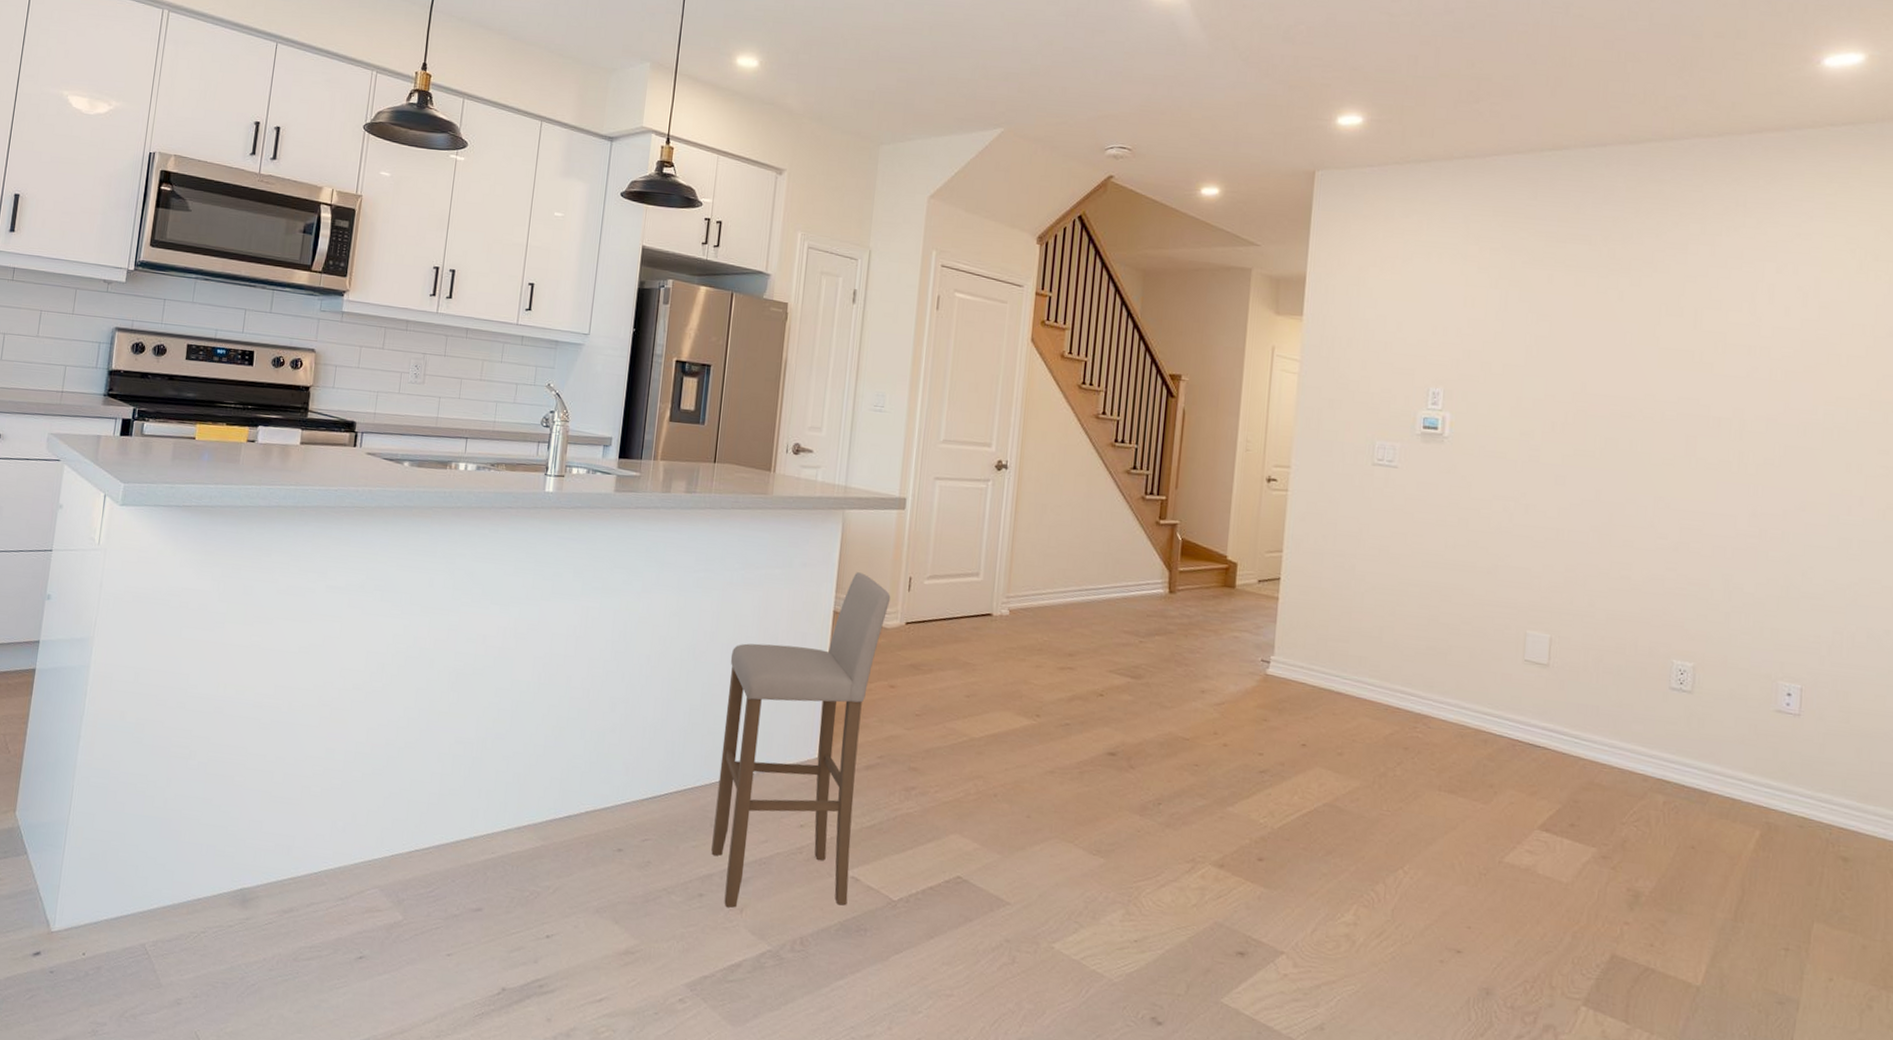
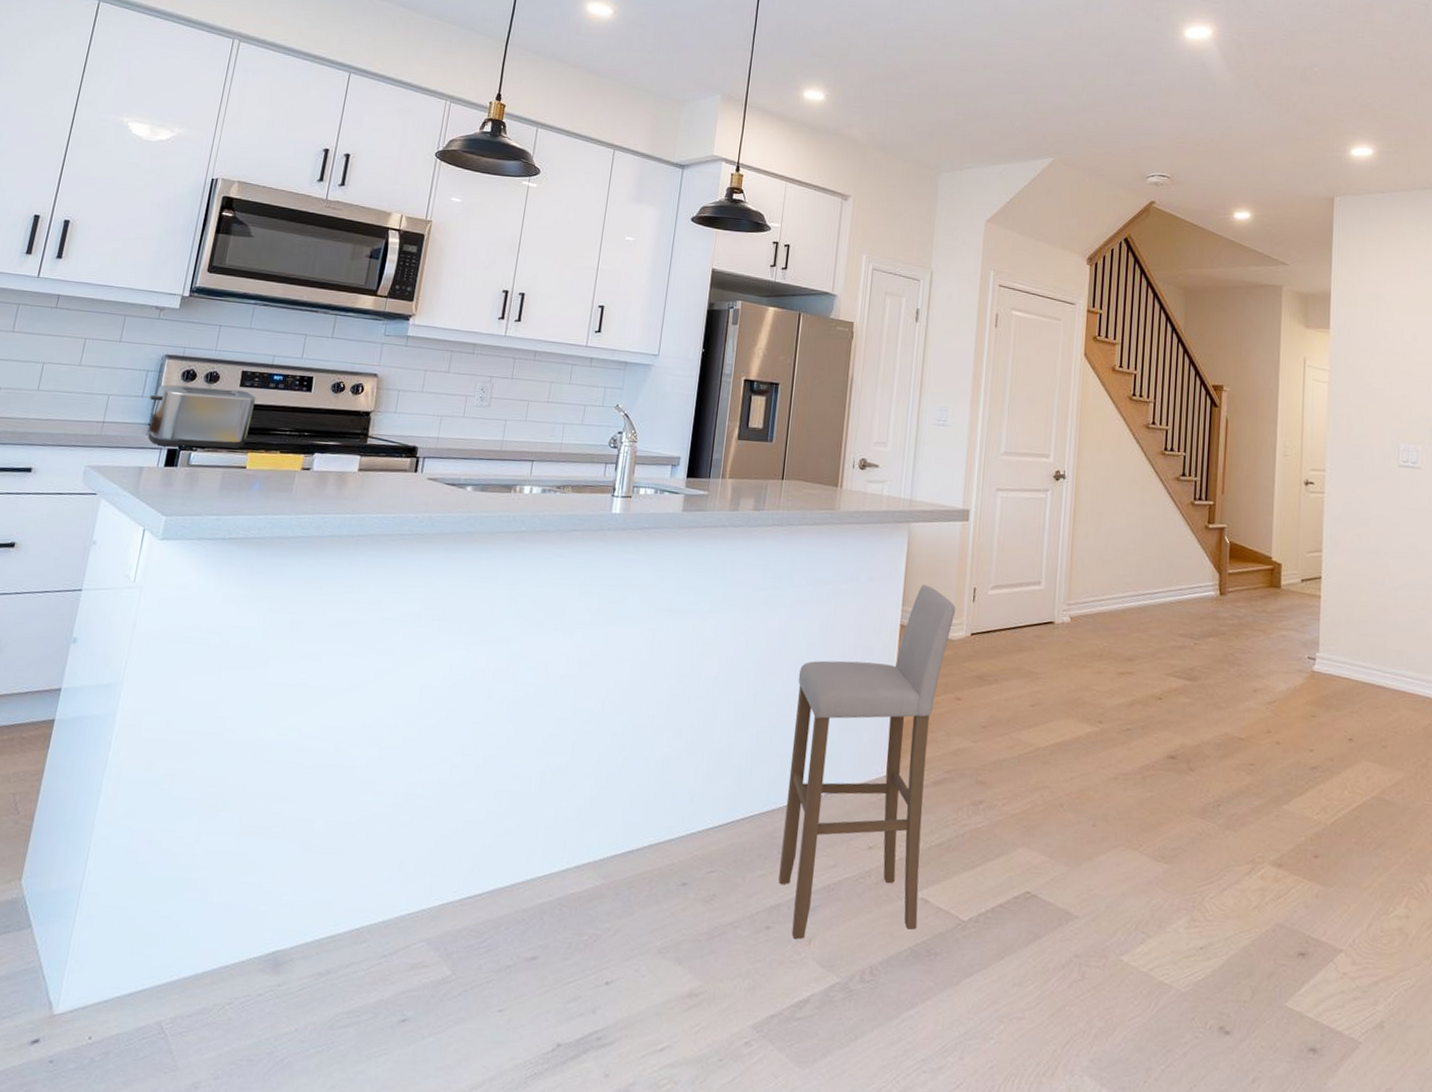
toaster: none [102,356,202,421] -> present [148,384,256,450]

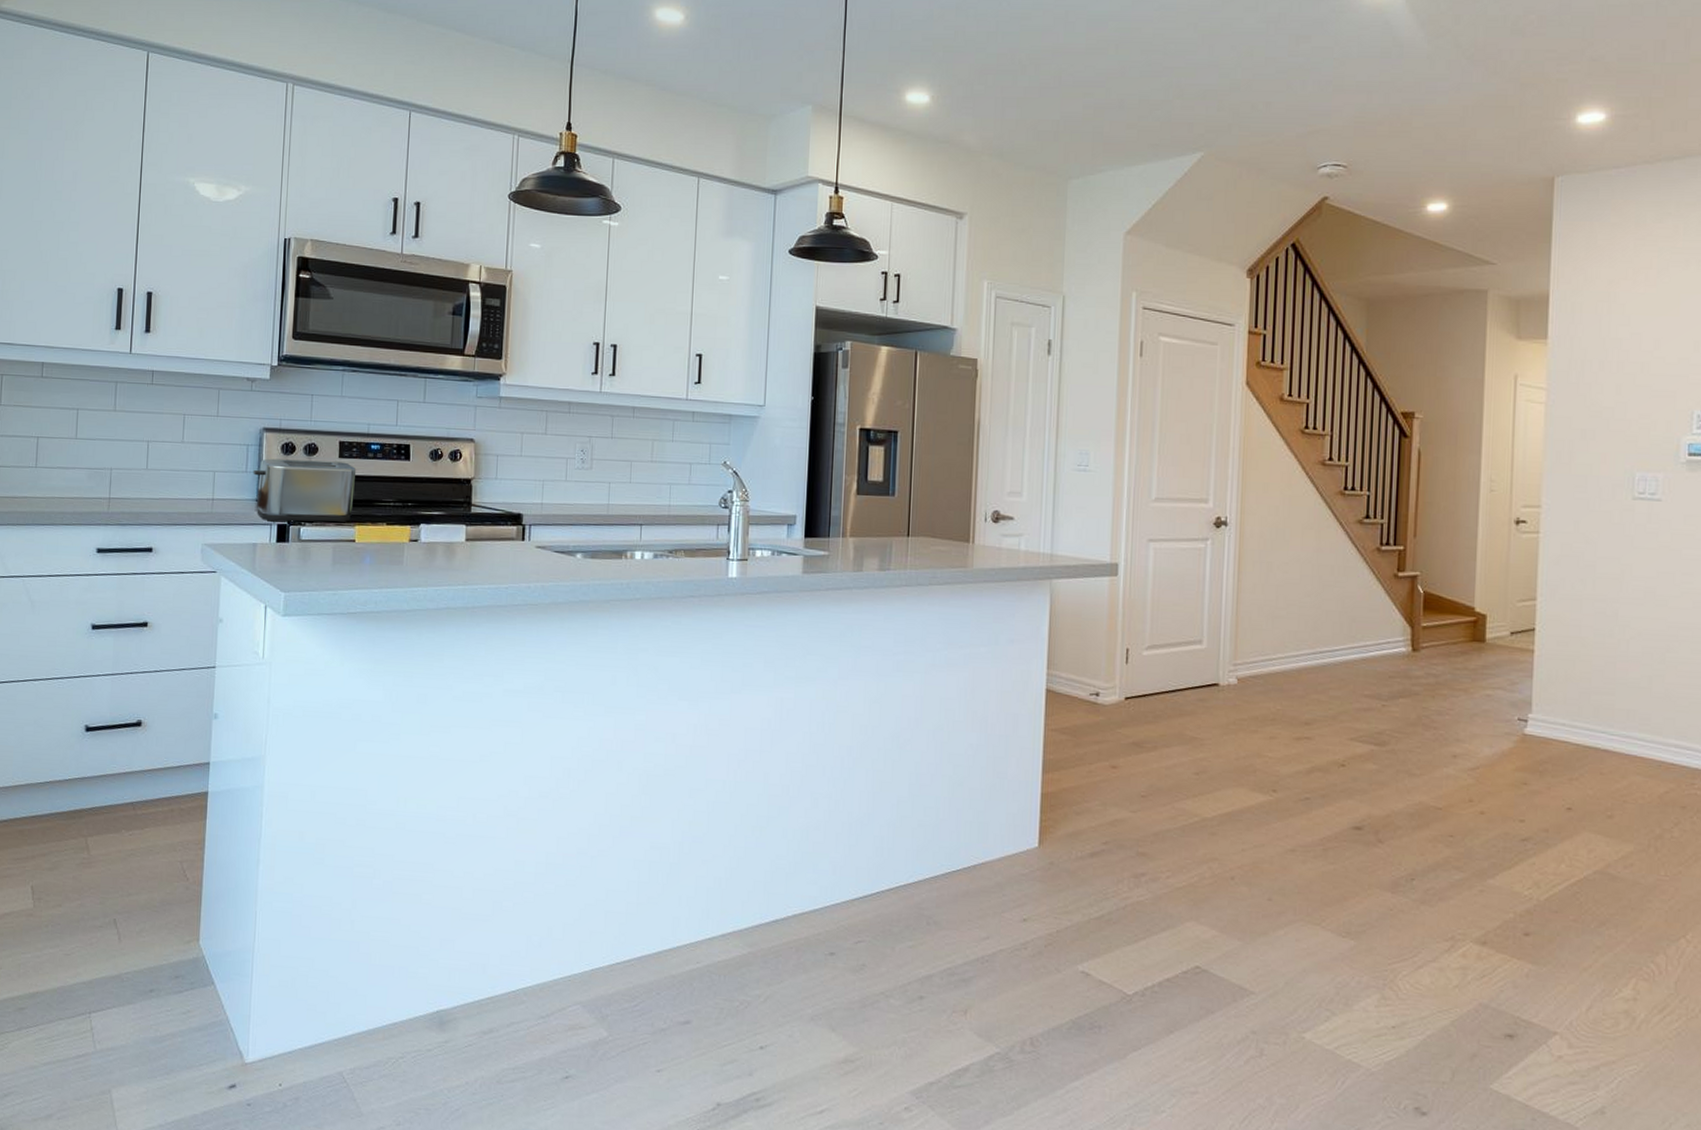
bar stool: present [778,585,956,939] -> none [929,646,1107,1010]

